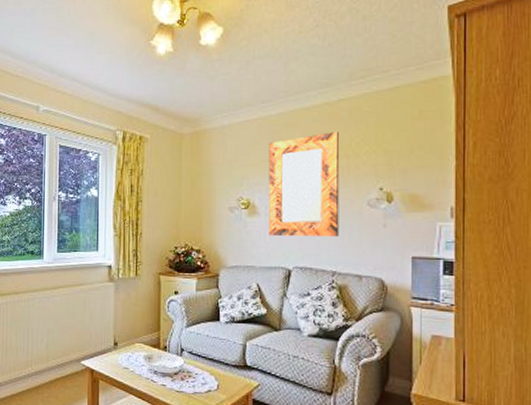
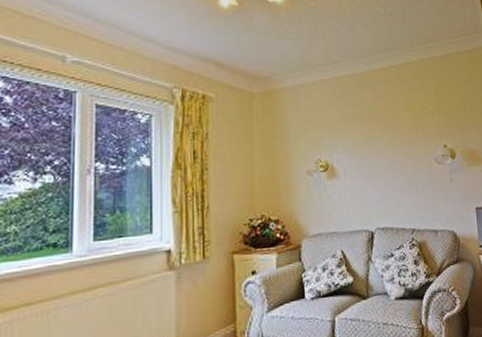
home mirror: present [268,132,340,237] -> none [343,93,414,199]

